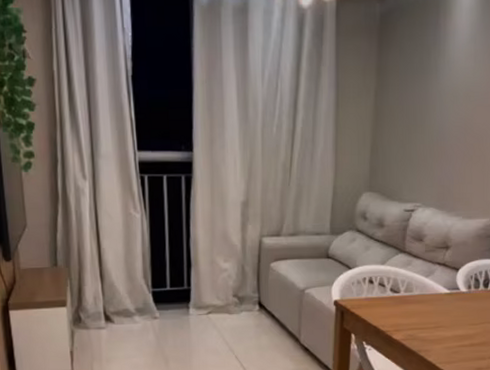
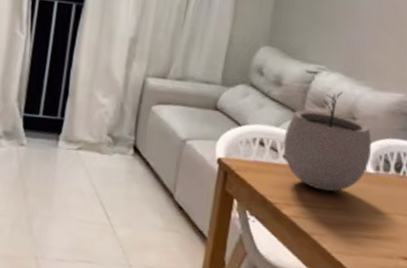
plant pot: none [389,224,463,314] -> present [283,91,372,192]

